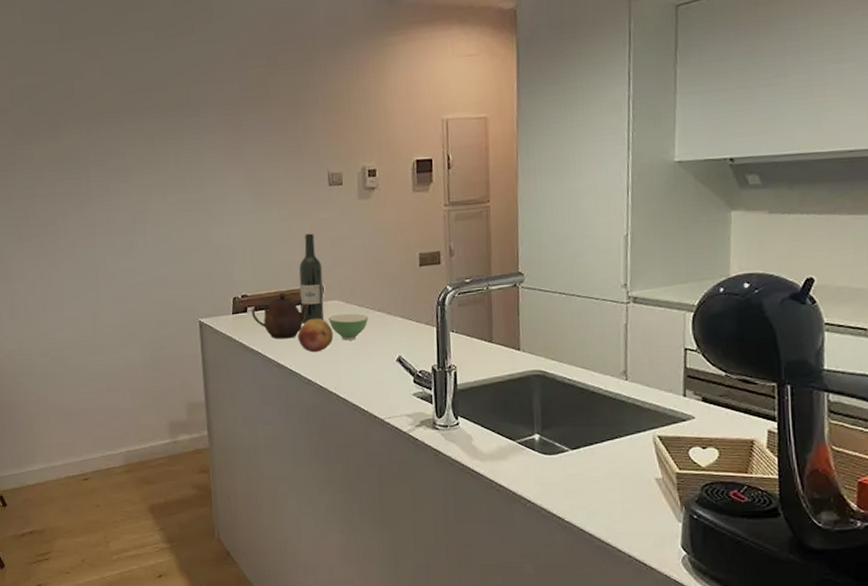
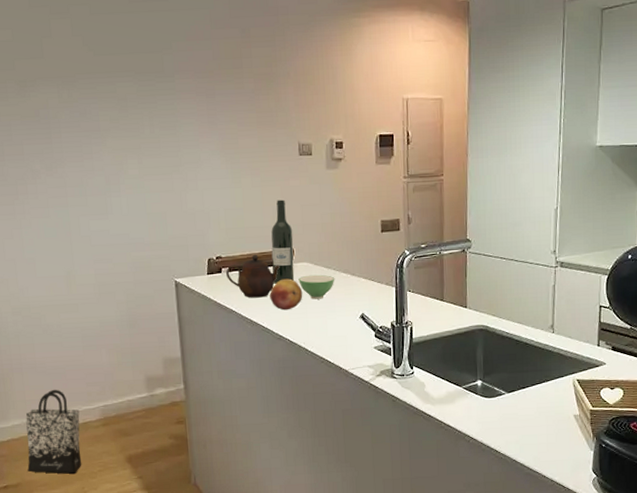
shopping bag: none [51,433,105,522] -> present [25,390,82,474]

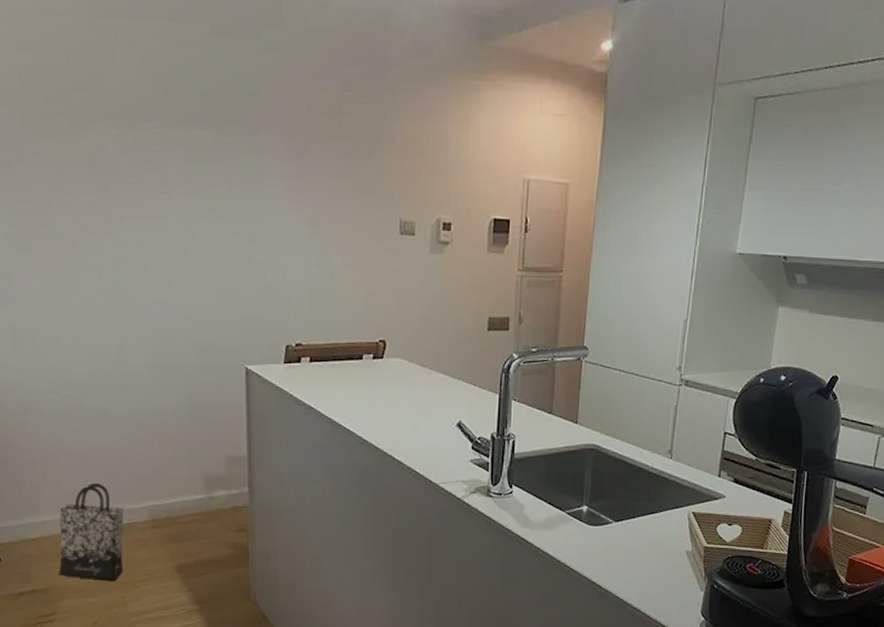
teapot: present [226,254,281,298] -> none [306,344,370,395]
wine bottle: present [270,199,295,284] -> none [360,283,387,380]
fruit: present [270,278,303,311] -> none [355,375,393,411]
bowl: present [298,274,335,300] -> none [389,373,431,402]

